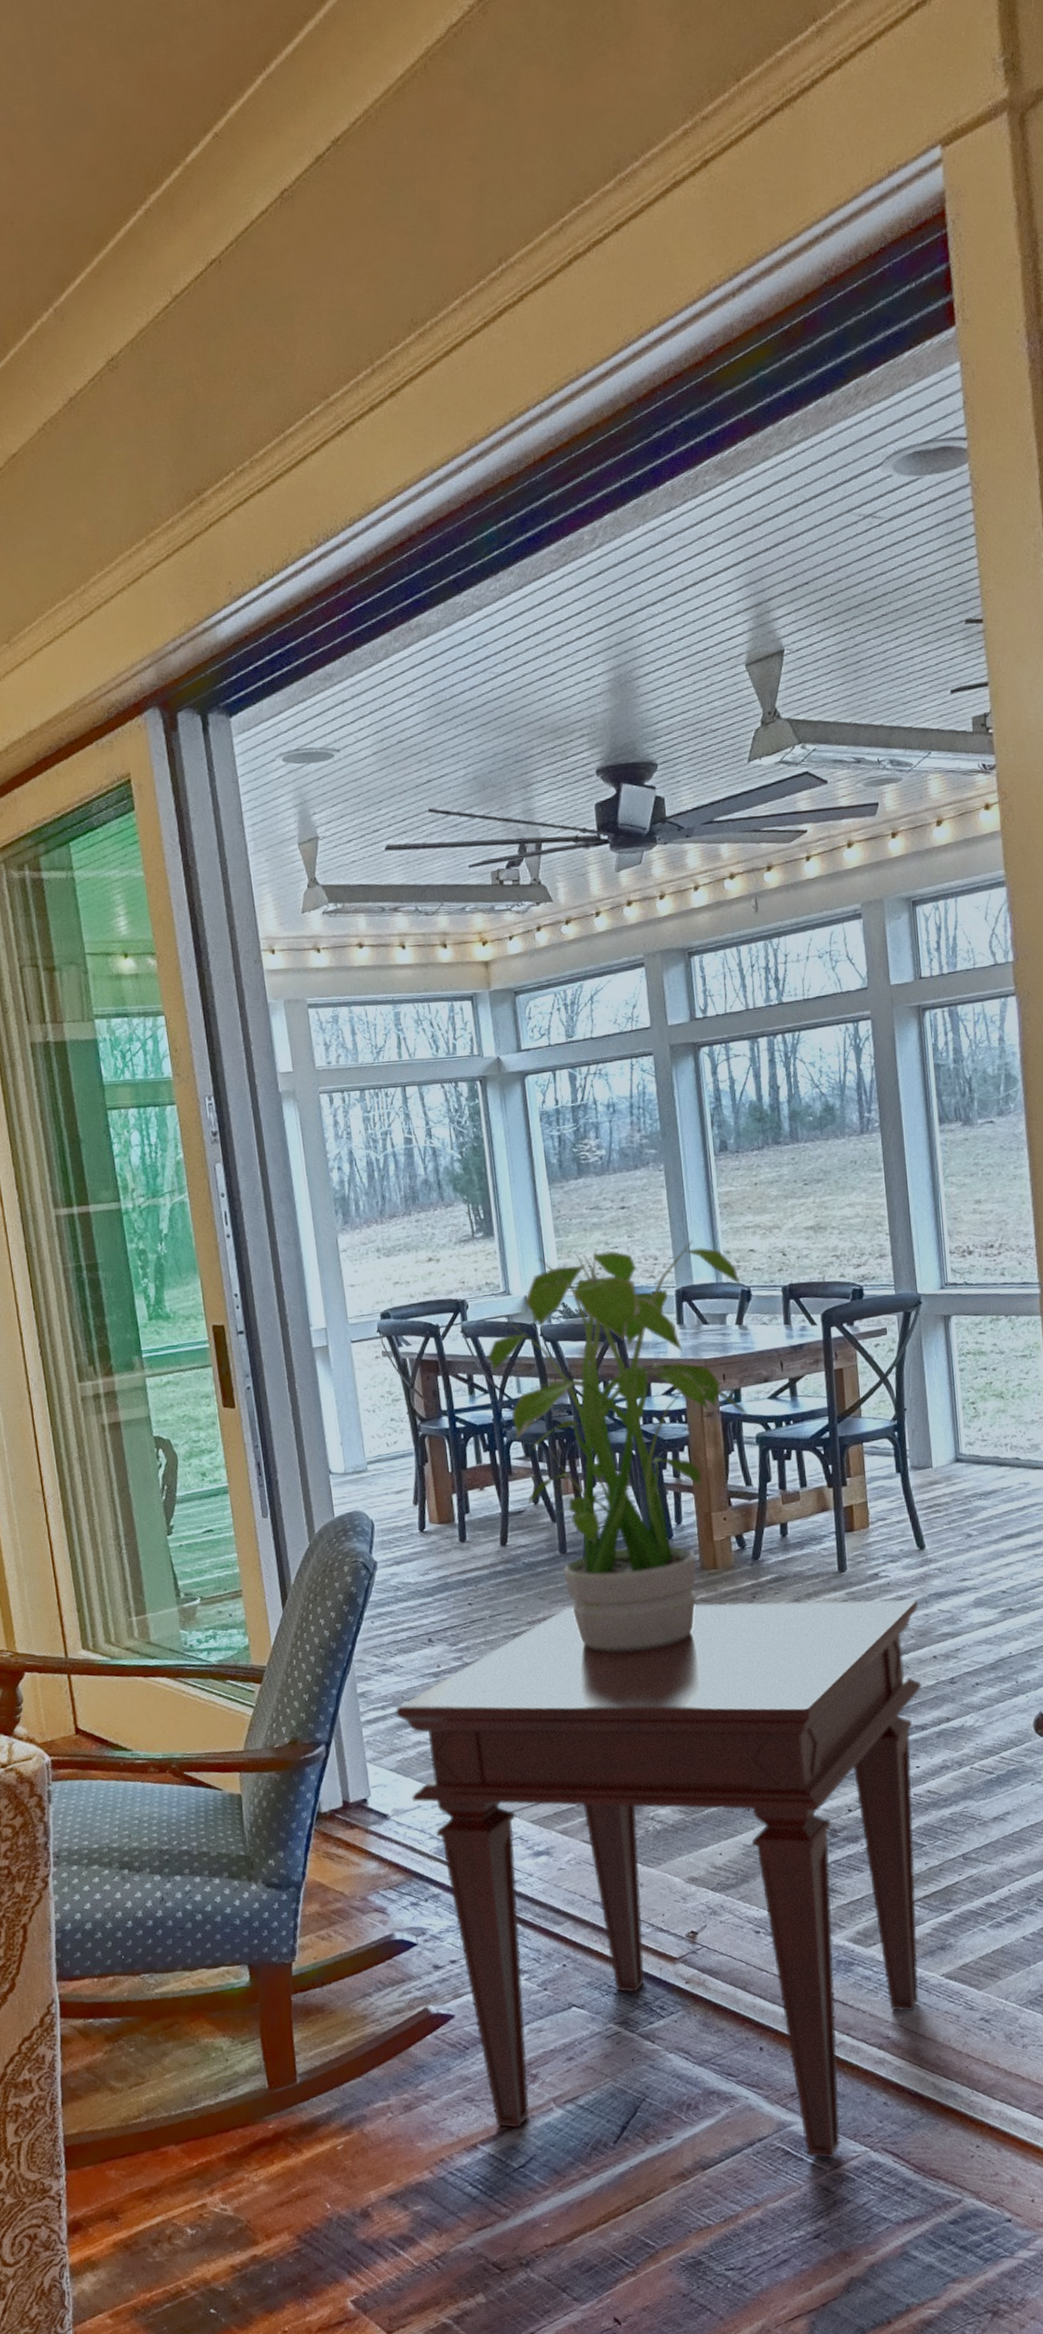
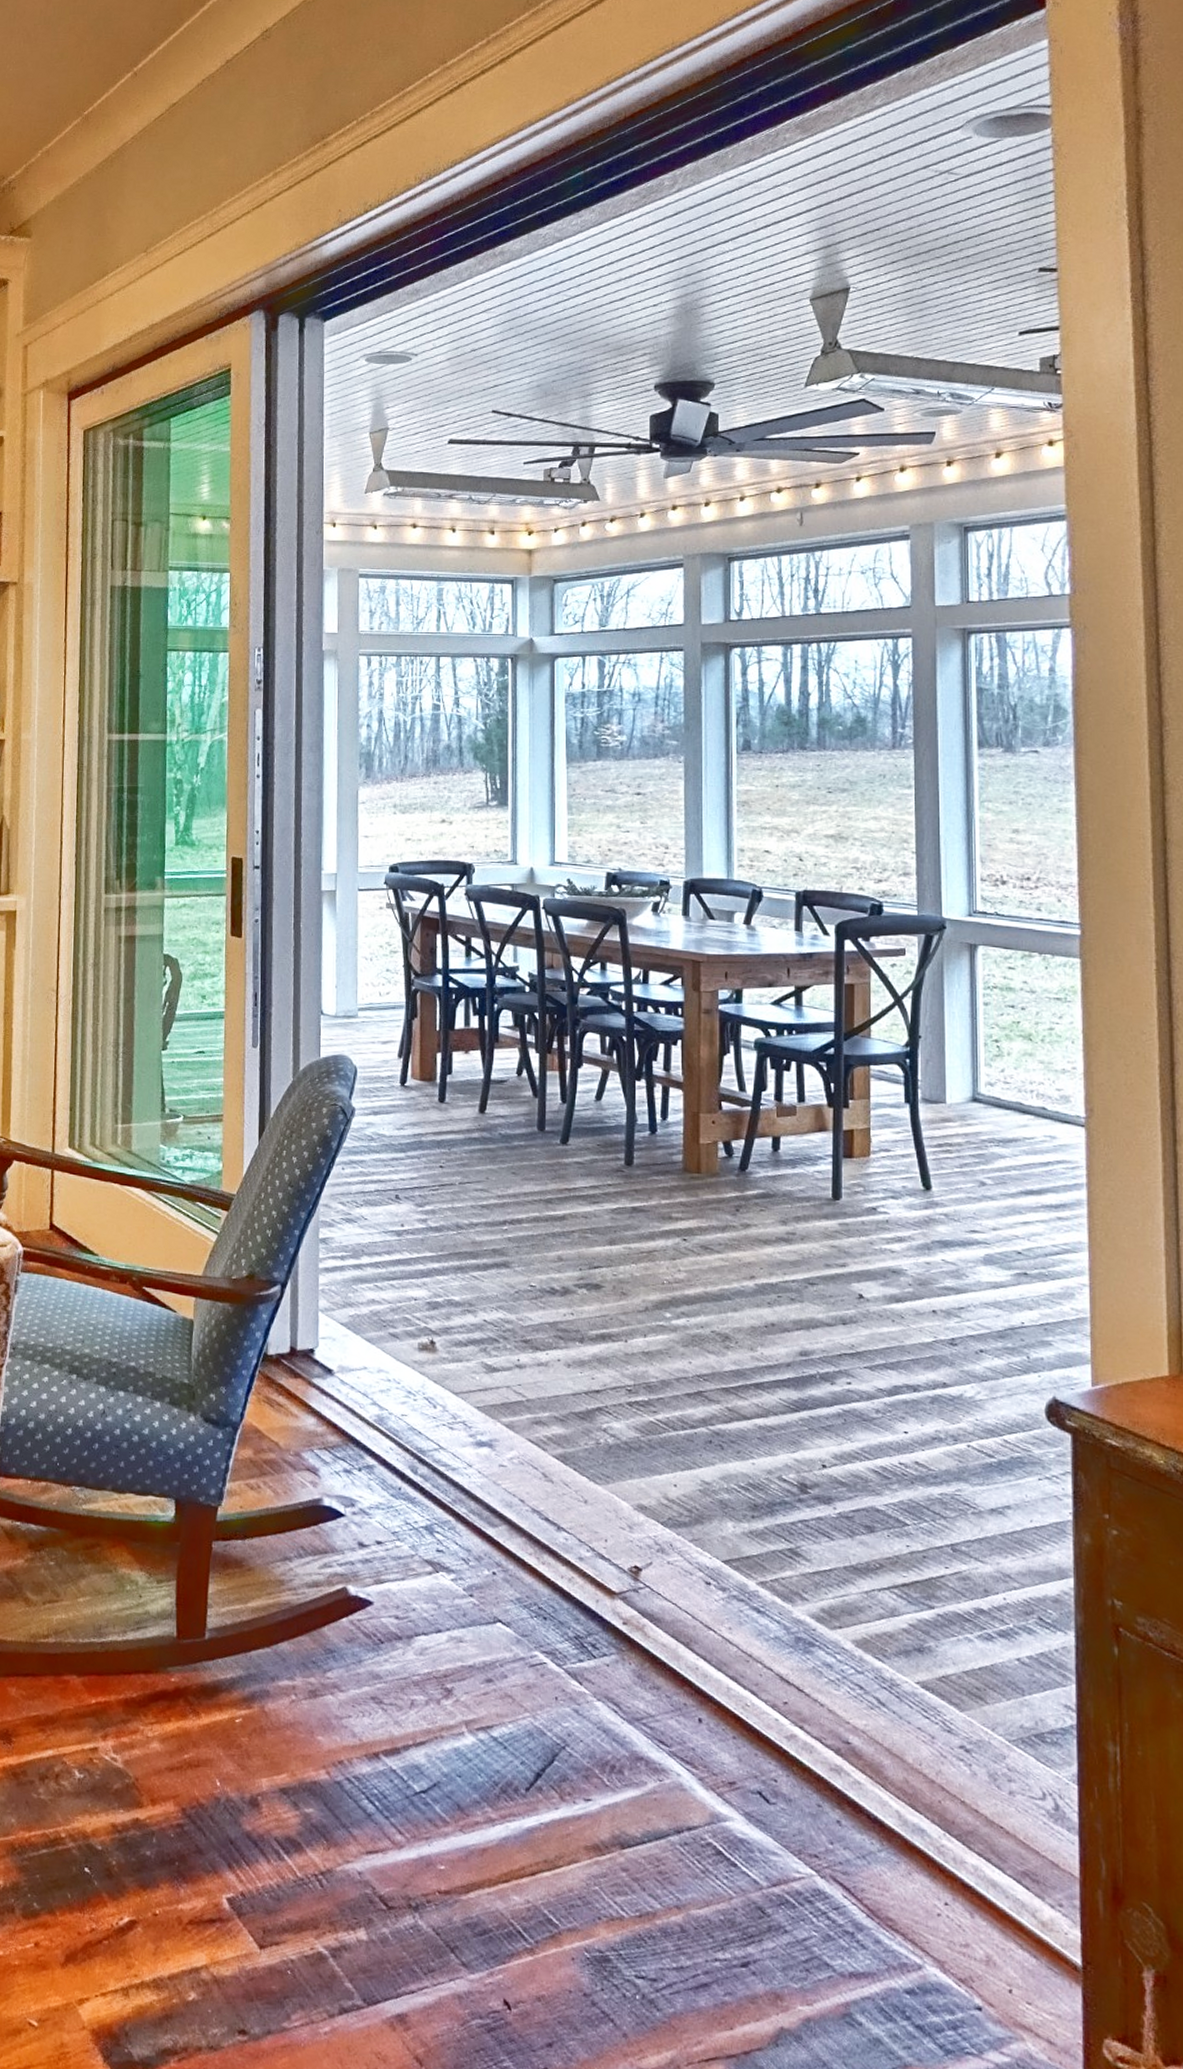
side table: present [395,1599,922,2158] -> none [354,1186,919,1872]
potted plant: present [487,1240,749,1653] -> none [487,831,753,1247]

